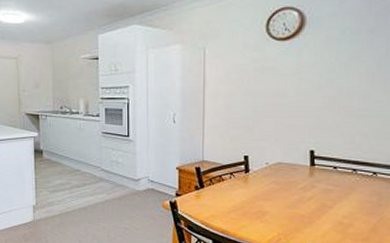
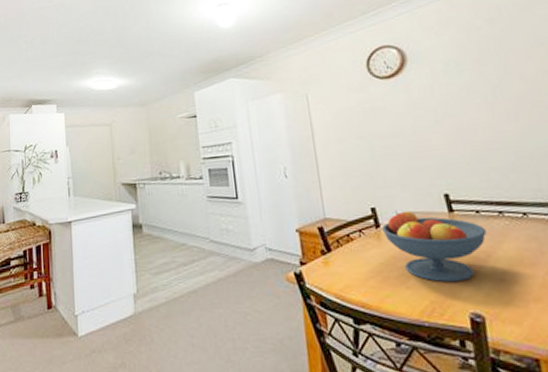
fruit bowl: none [250,160,338,221] -> present [382,210,487,283]

